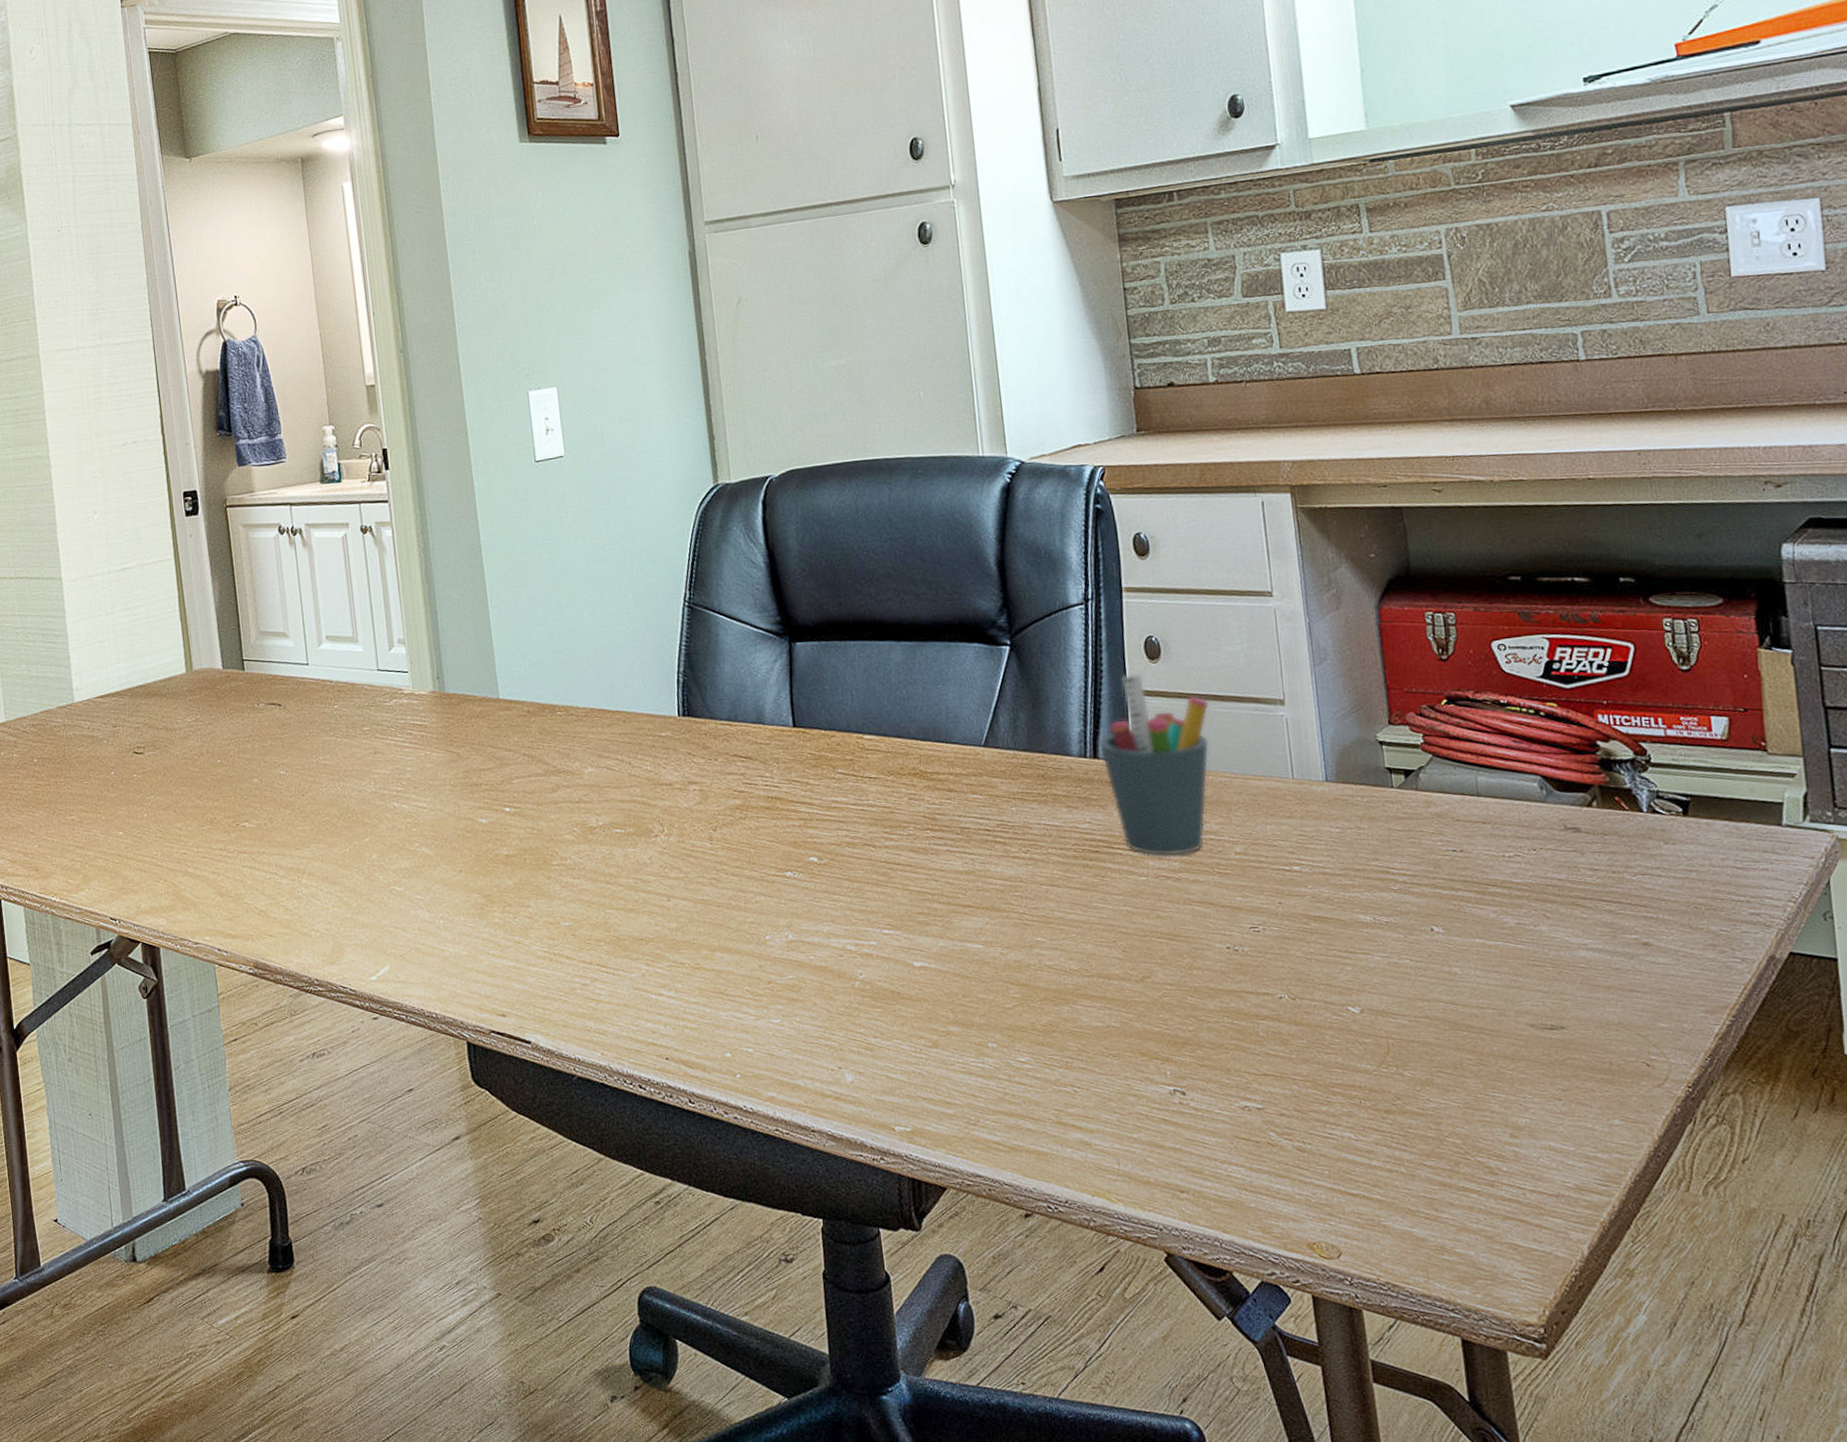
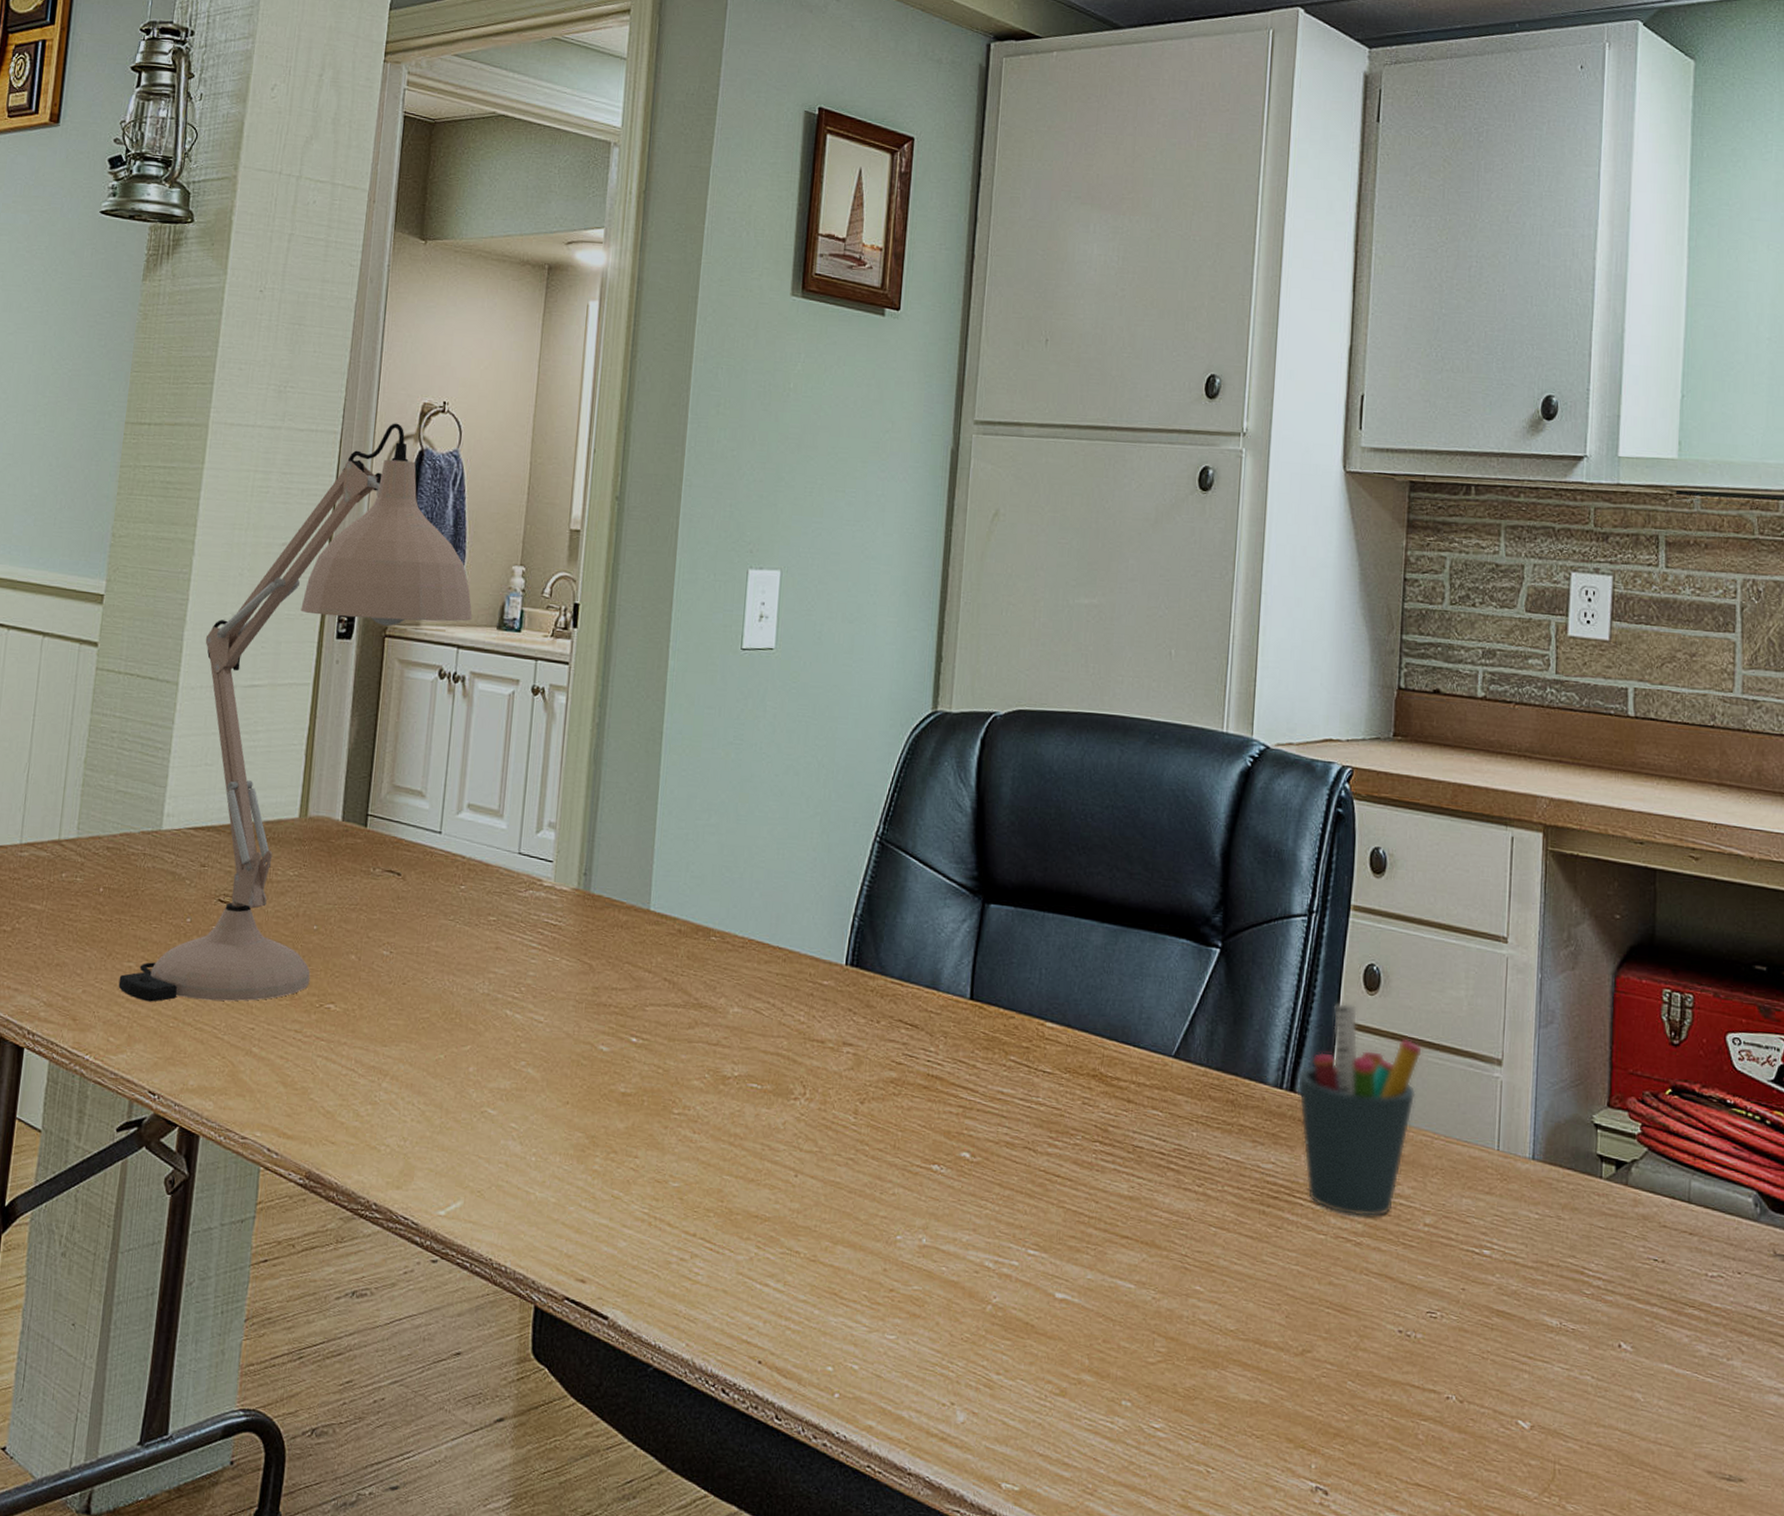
desk lamp: none [66,322,297,846] -> present [118,423,472,1002]

